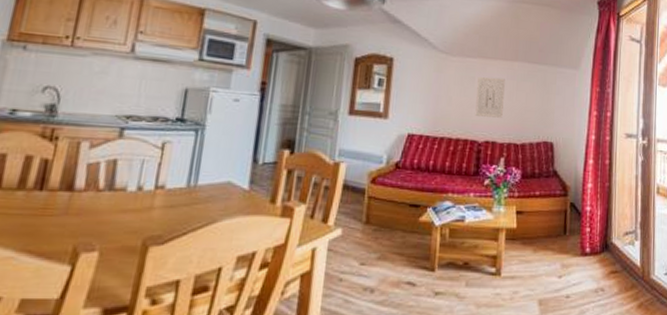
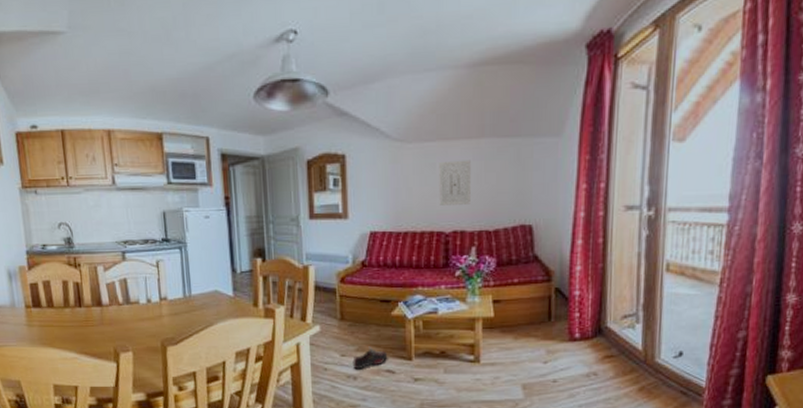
shoe: none [371,254,411,281] -> present [352,346,388,370]

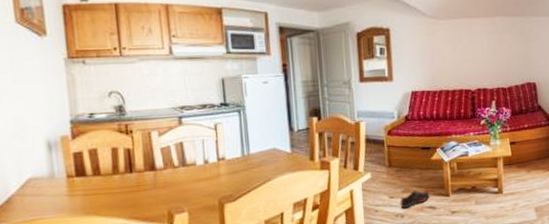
wall art: present [439,160,471,205] -> none [465,33,490,69]

